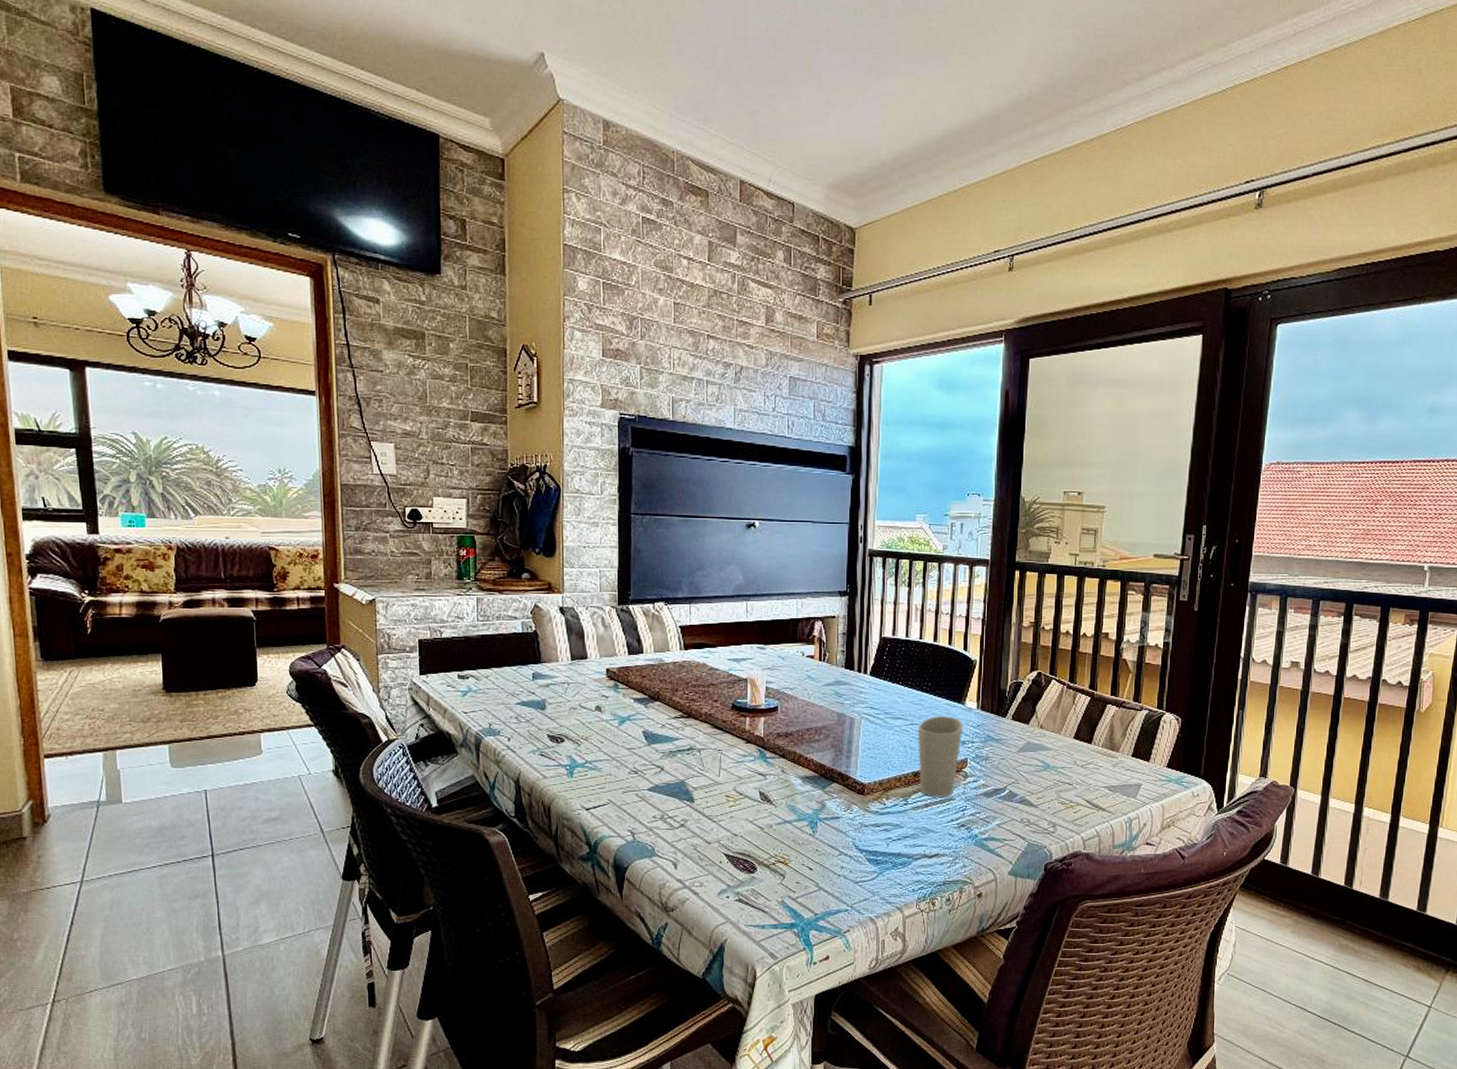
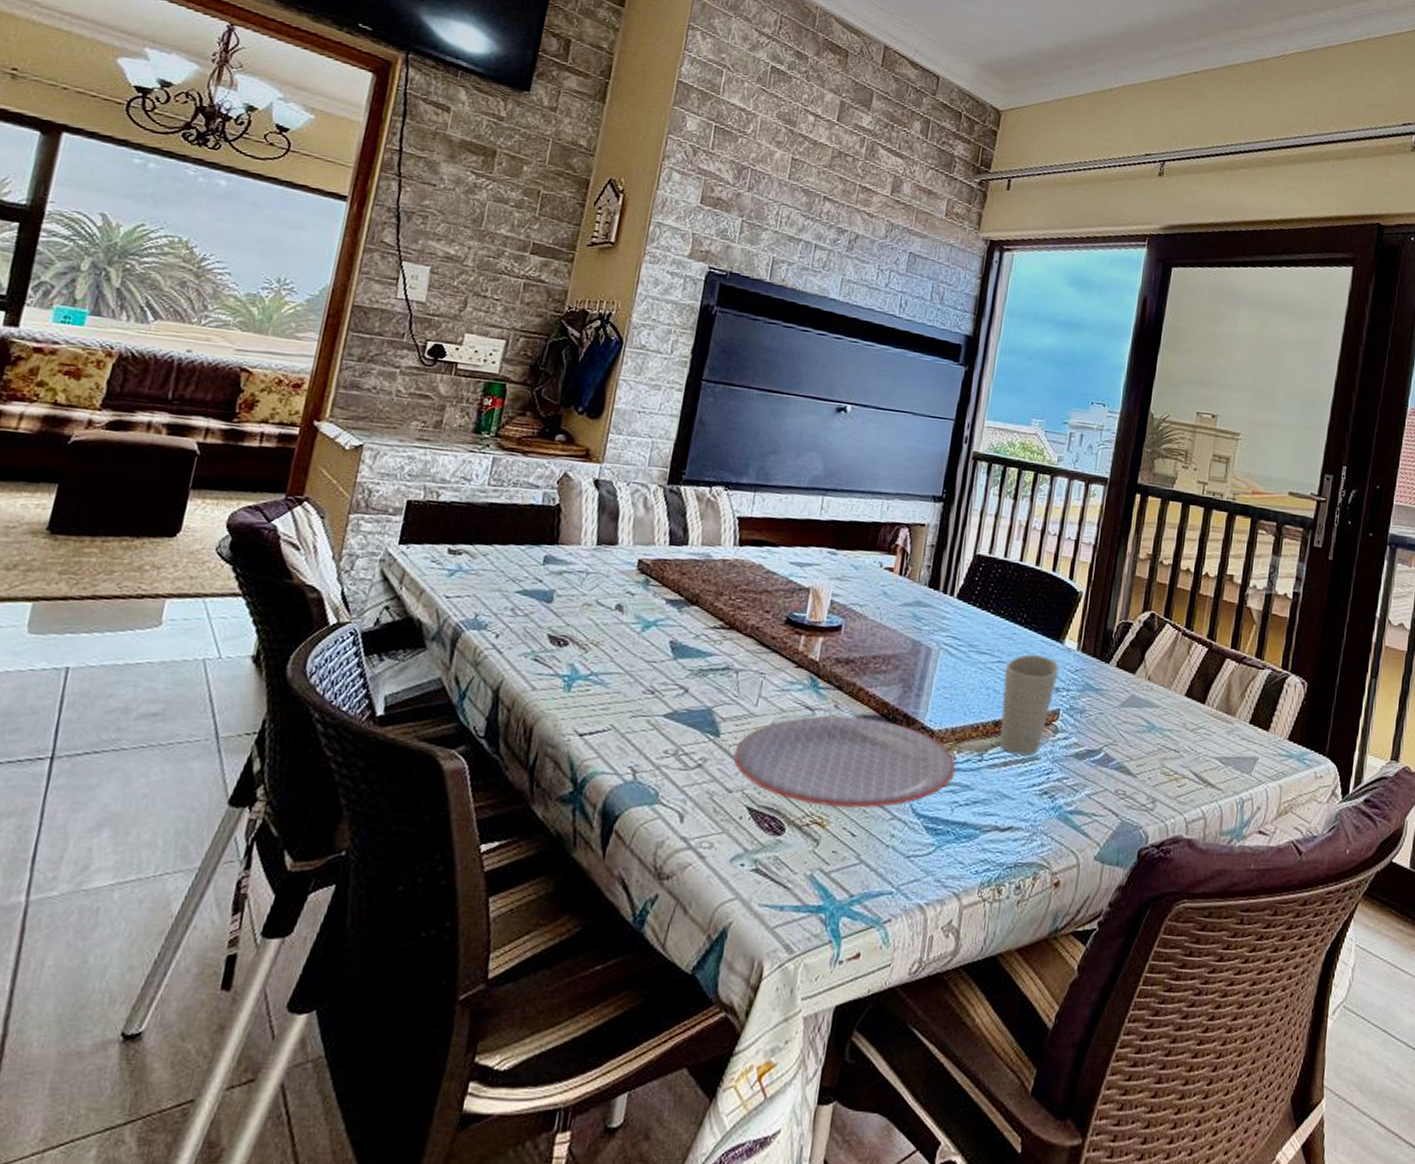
plate: none [708,777,886,848] -> present [733,715,956,808]

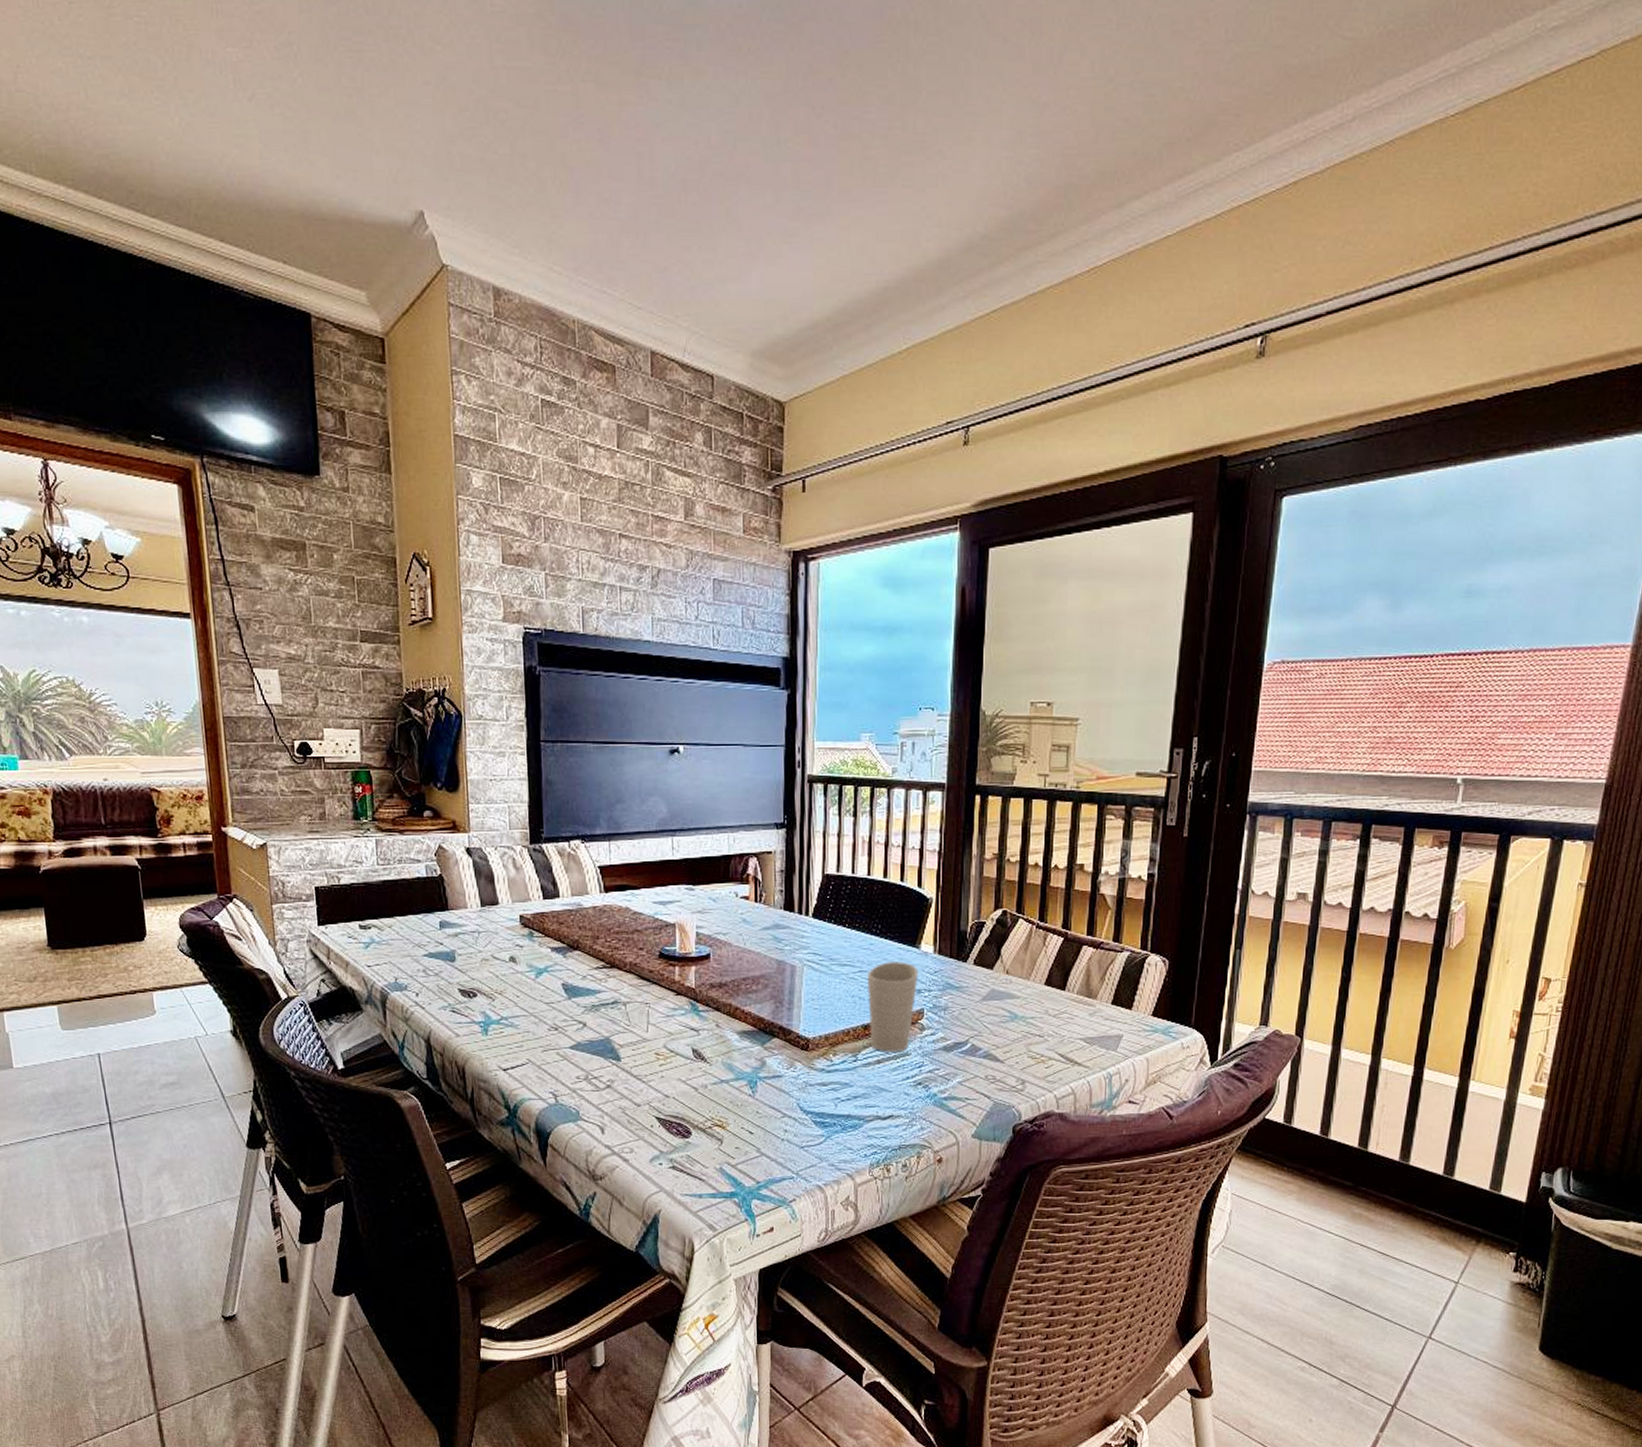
plate: present [733,715,956,808] -> none [636,1032,833,1110]

